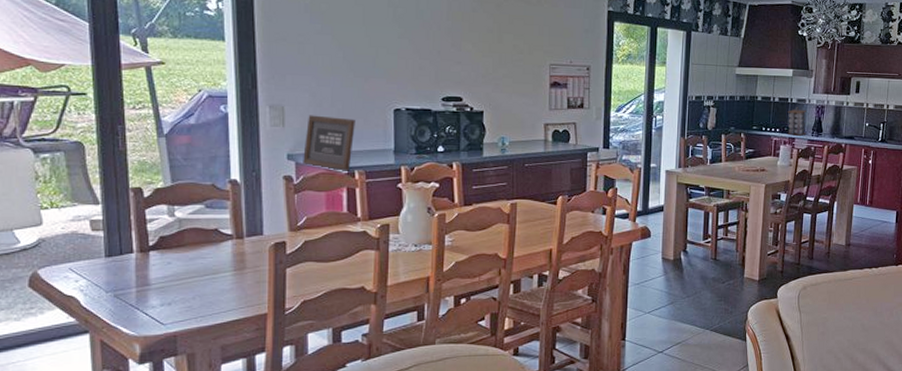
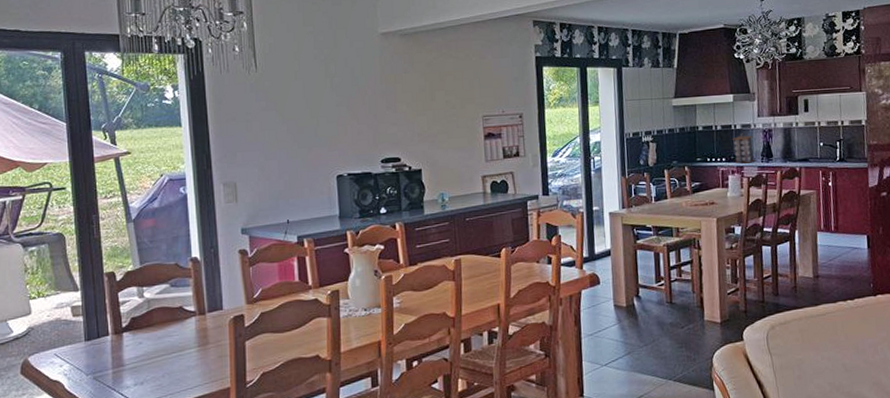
picture frame: present [303,115,355,171] -> none [255,188,302,241]

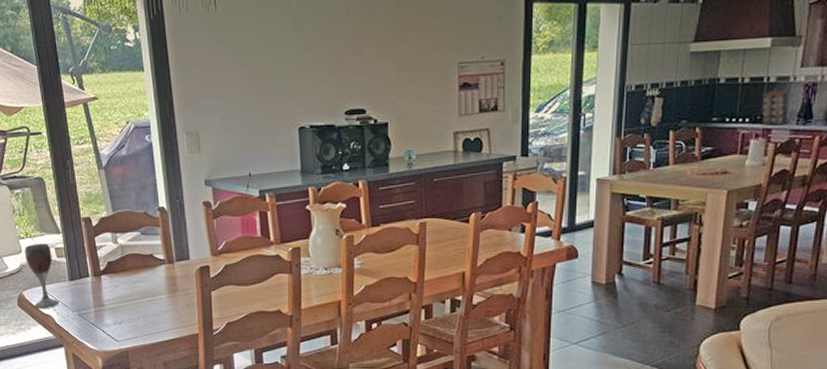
cup: none [35,302,71,375] -> present [25,243,59,309]

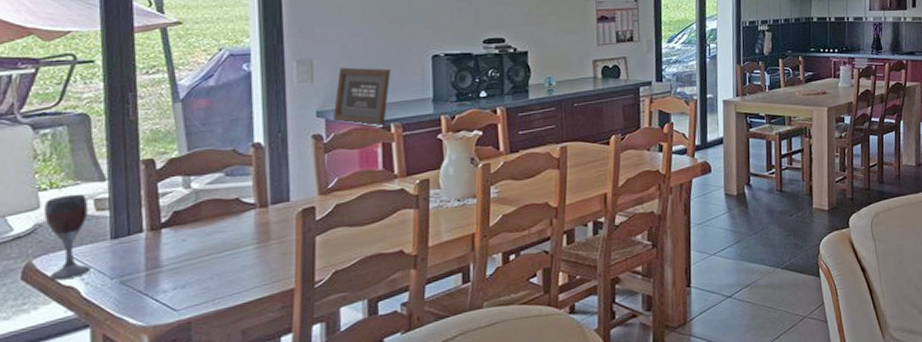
picture frame: none [218,139,263,195] -> present [334,67,390,125]
spice rack: present [760,86,790,126] -> none [844,25,866,55]

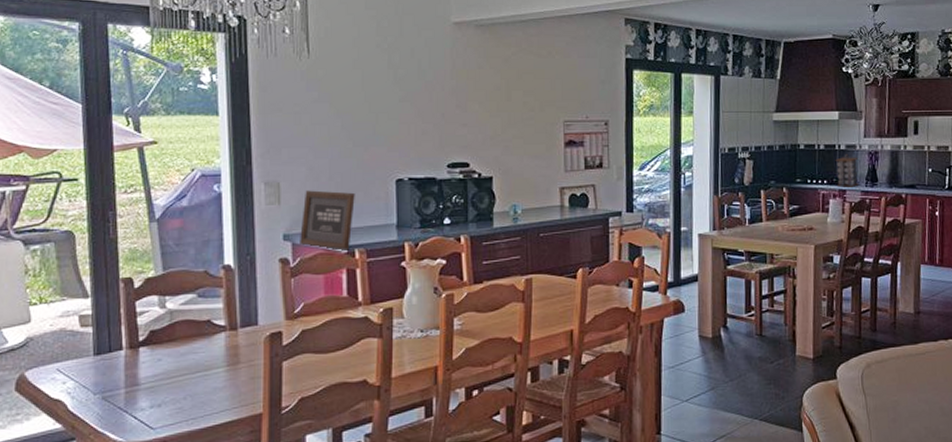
cup: present [44,193,91,281] -> none [35,309,76,393]
spice rack: none [844,25,866,55] -> present [835,153,859,187]

